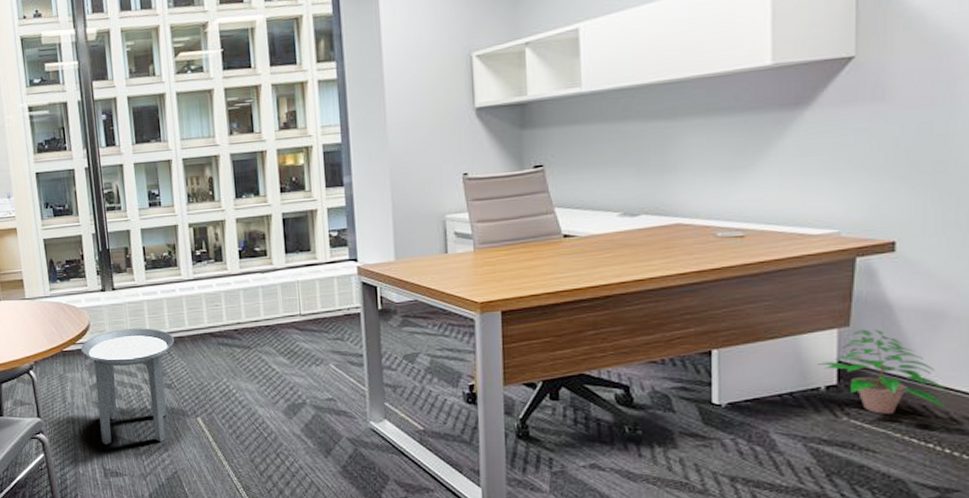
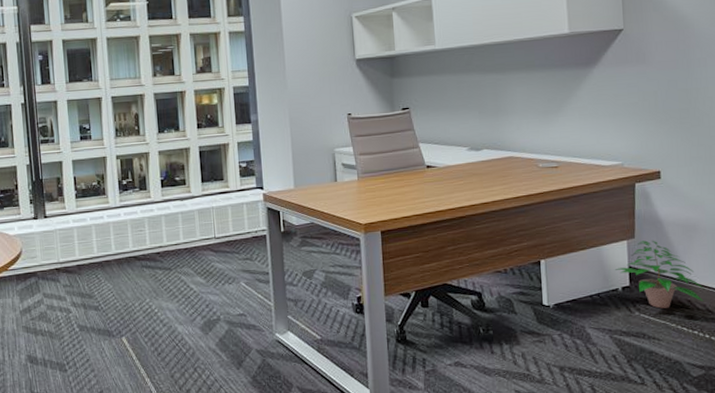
side table: present [81,328,175,445] -> none [13,253,102,369]

